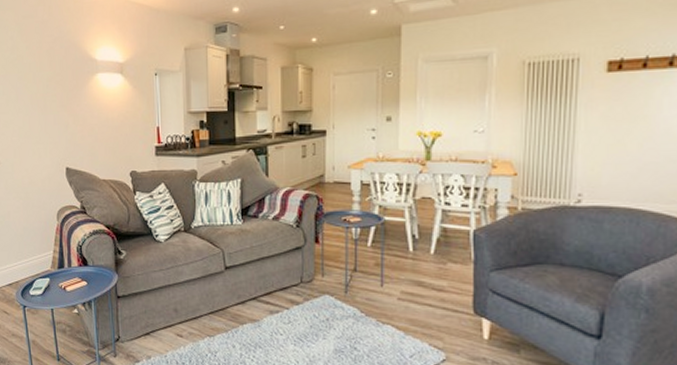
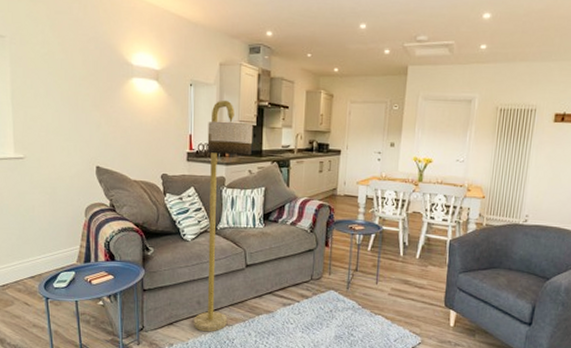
floor lamp: none [172,86,225,344] -> present [194,100,254,332]

